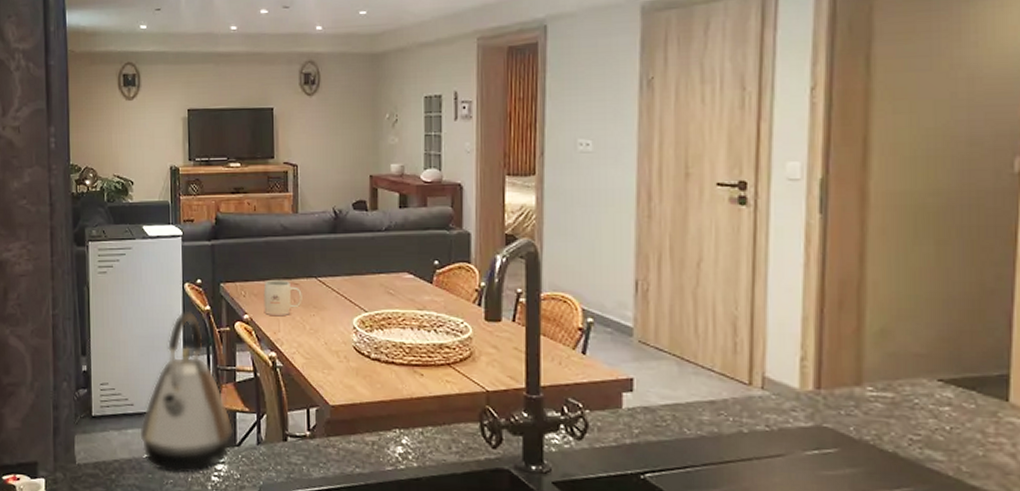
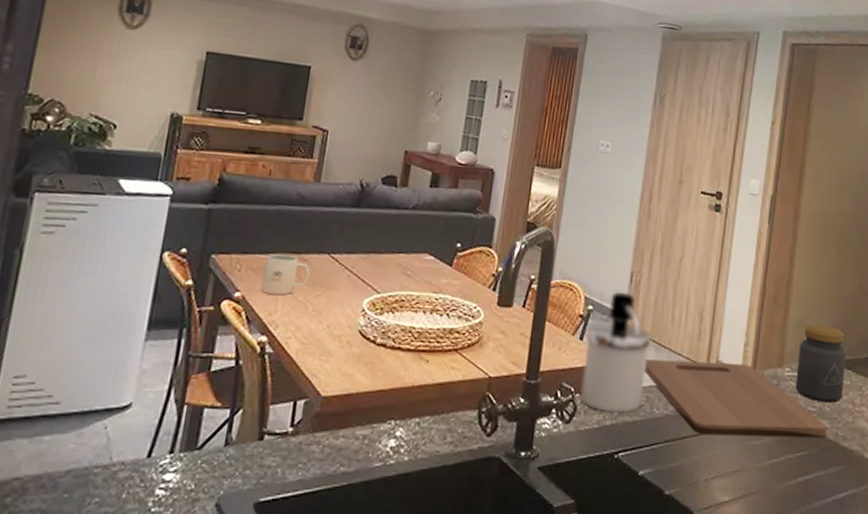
kettle: present [138,310,234,472] -> none [59,284,198,486]
soap dispenser: none [588,302,671,433] -> present [580,292,652,414]
cutting board: none [666,375,942,473] -> present [644,360,827,438]
jar: none [884,334,966,431] -> present [795,324,847,403]

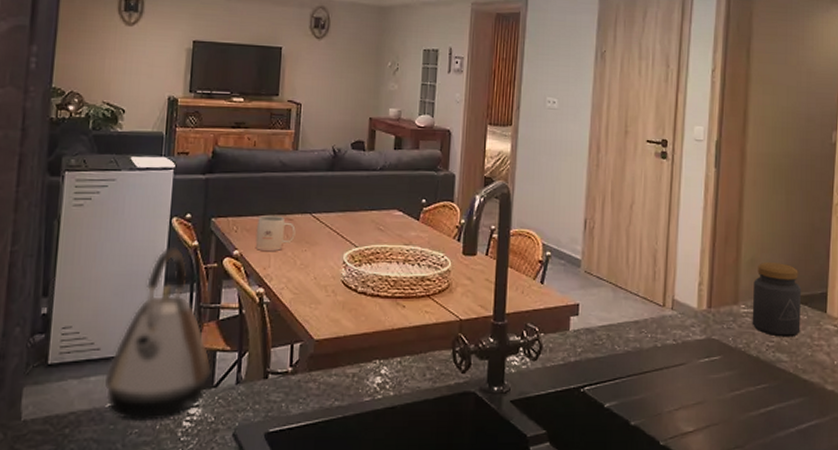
kettle: none [59,284,198,486] -> present [102,246,213,419]
soap dispenser: present [580,292,652,414] -> none [545,238,608,351]
cutting board: present [644,360,827,438] -> none [603,300,786,371]

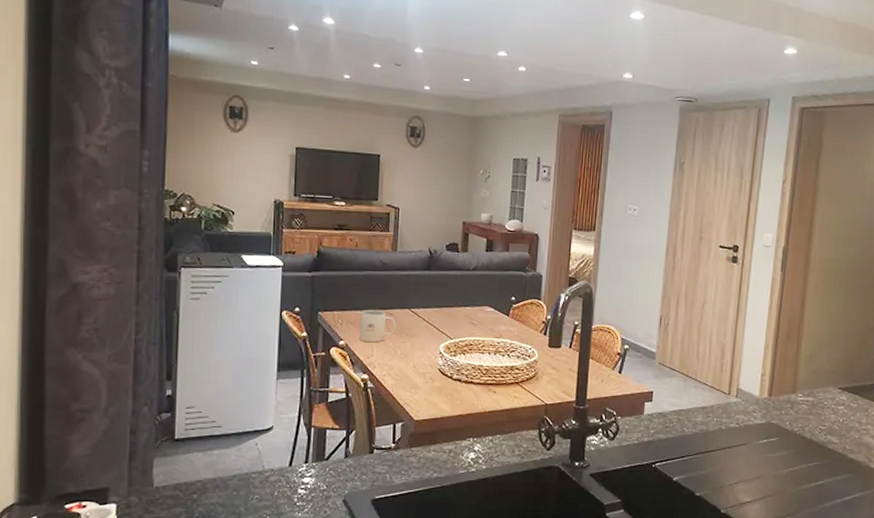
kettle: present [102,246,213,419] -> none [225,336,324,487]
jar: present [752,263,802,337] -> none [807,357,854,422]

